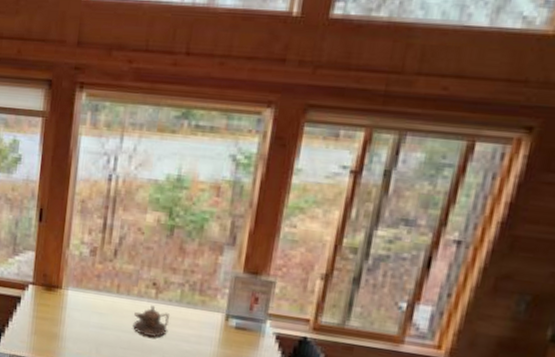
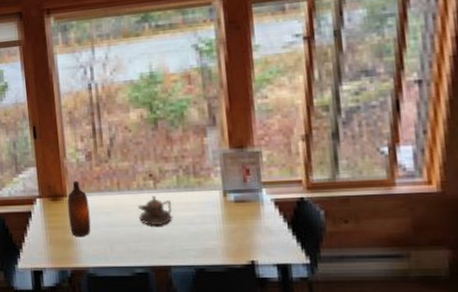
bottle: none [58,274,84,333] -> present [67,180,91,238]

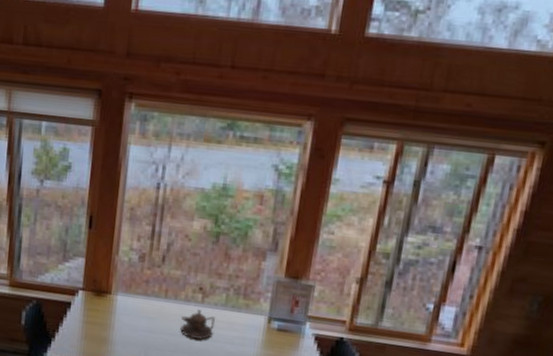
bottle: present [67,180,91,238] -> none [108,279,133,338]

